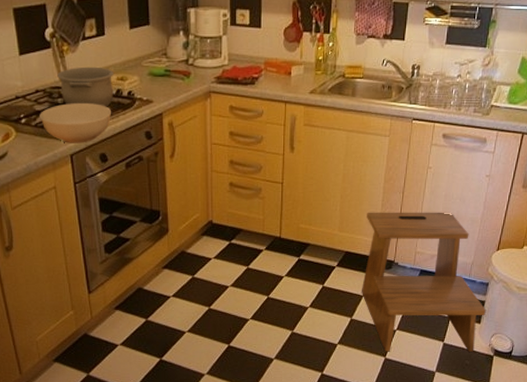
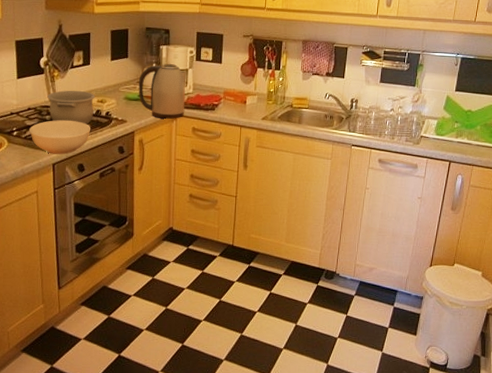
kettle: none [164,29,220,97] -> present [138,63,187,119]
step stool: present [361,212,486,352] -> none [305,226,421,363]

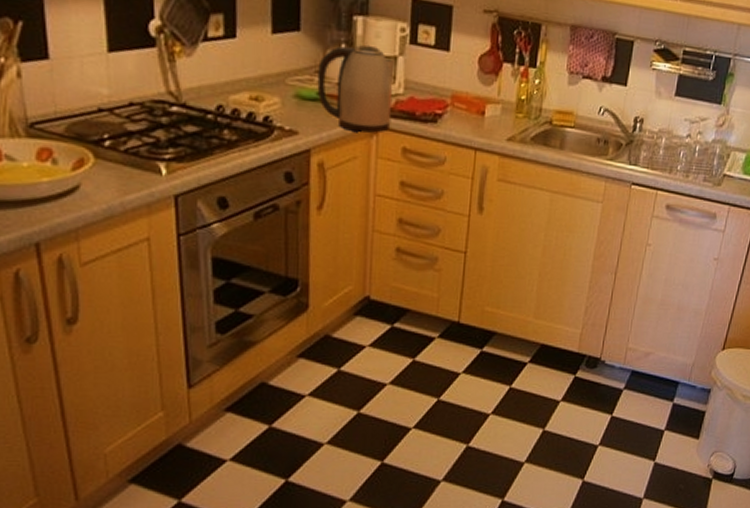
bowl: present [29,120,91,155] -> none [132,125,239,182]
cooking pot: present [47,90,96,125] -> none [163,77,247,135]

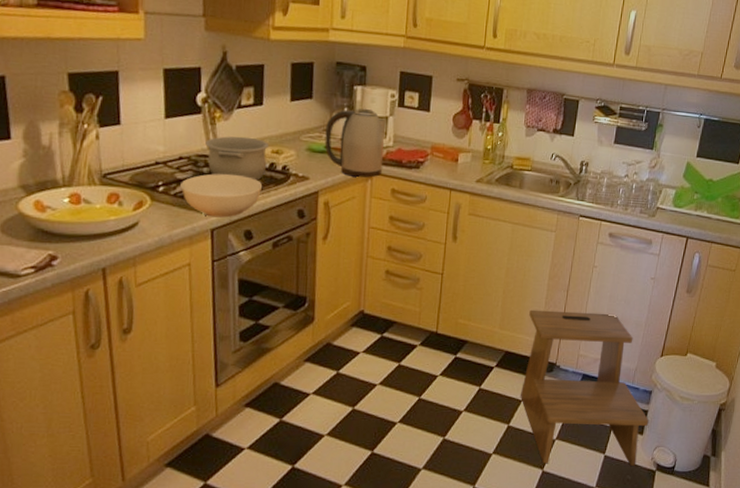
bowl: none [132,125,239,182] -> present [180,173,263,218]
cooking pot: none [163,77,247,135] -> present [205,136,270,181]
step stool: none [557,295,706,474] -> present [520,309,649,466]

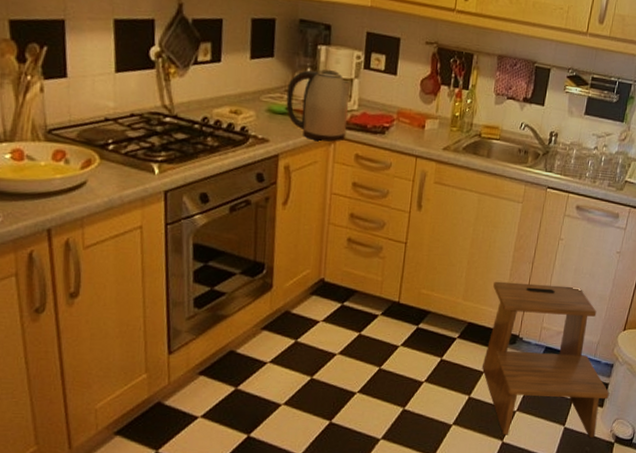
bowl: present [180,173,263,218] -> none [132,132,220,180]
cooking pot: present [205,136,270,181] -> none [159,93,228,142]

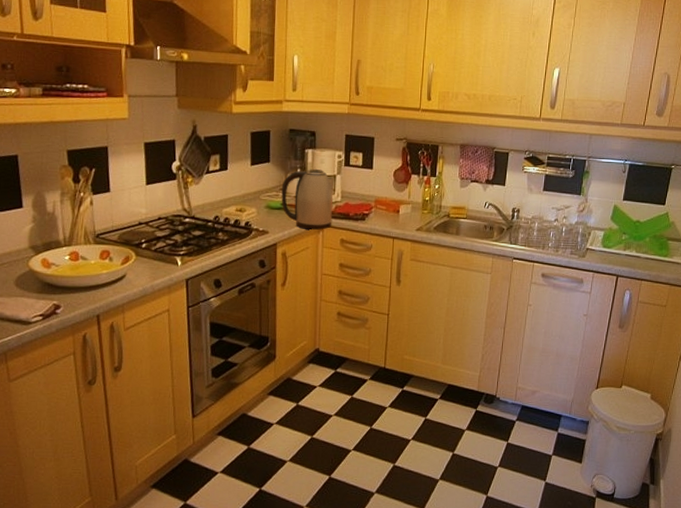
step stool: present [481,281,609,438] -> none [463,346,587,492]

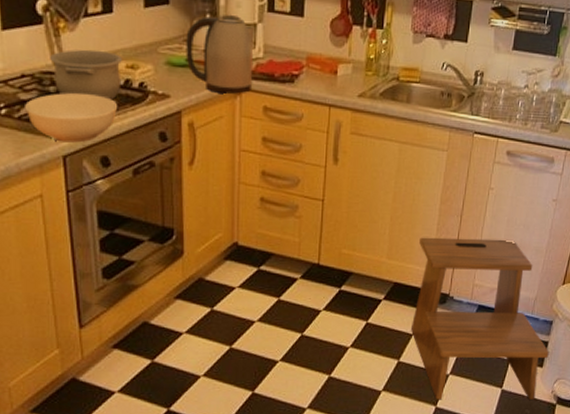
bowl: none [160,231,229,269] -> present [25,93,118,143]
cooking pot: none [180,197,234,236] -> present [50,49,123,100]
step stool: none [463,346,587,492] -> present [410,237,549,400]

